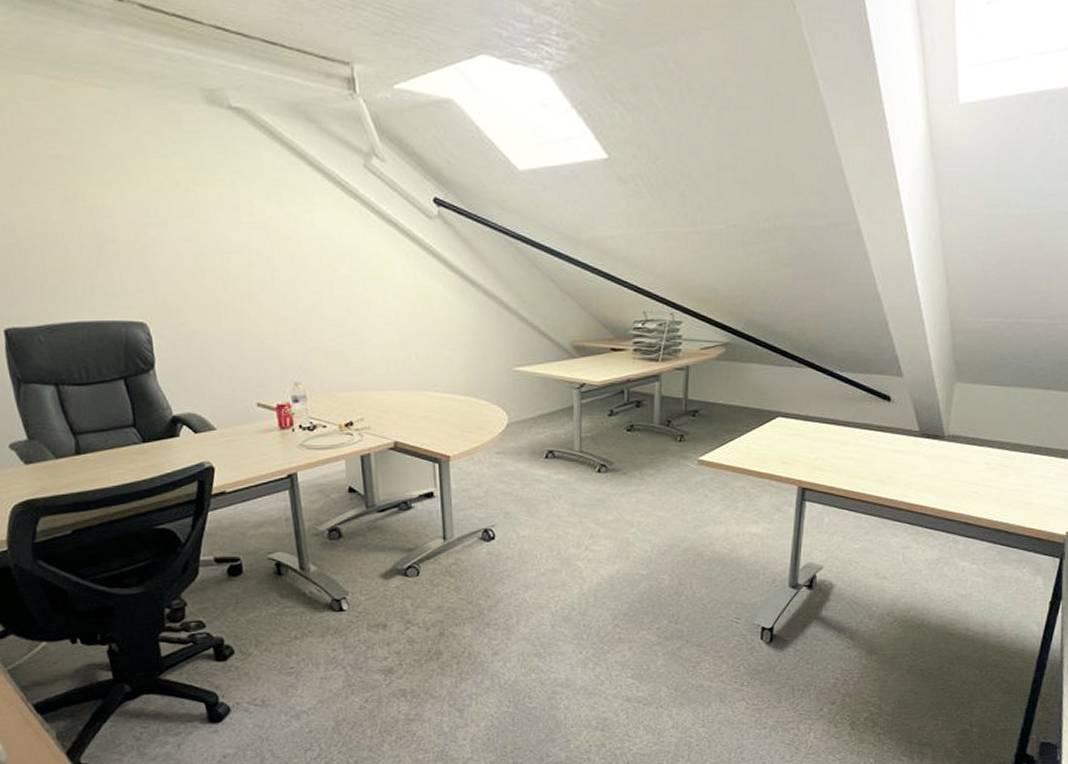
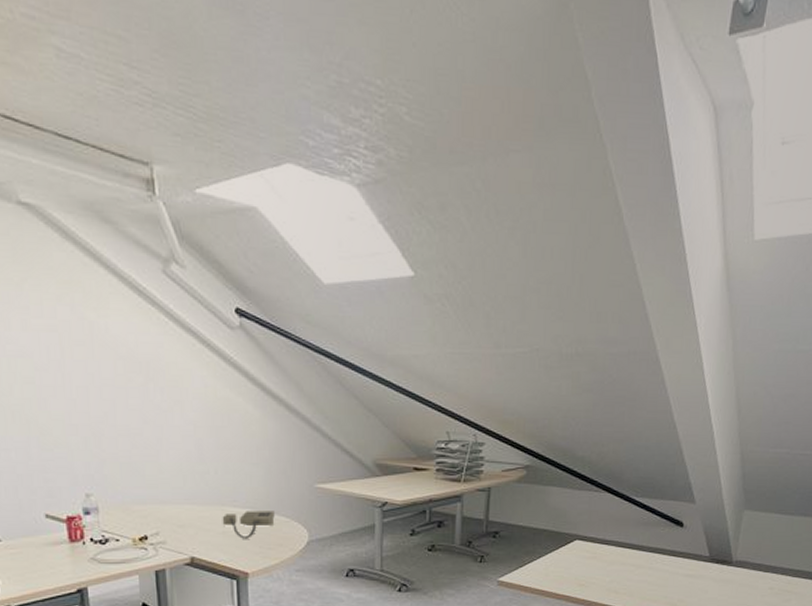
telephone: none [423,394,475,423] -> present [222,511,275,539]

